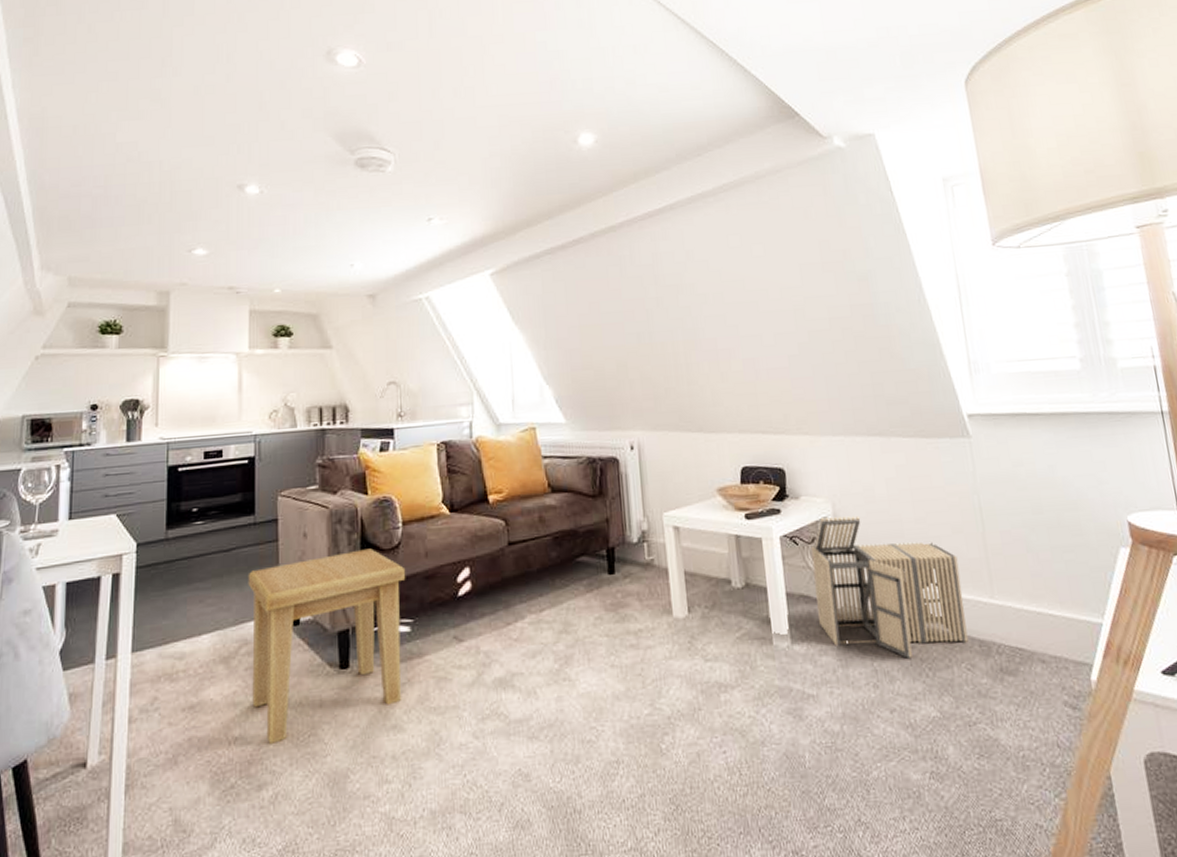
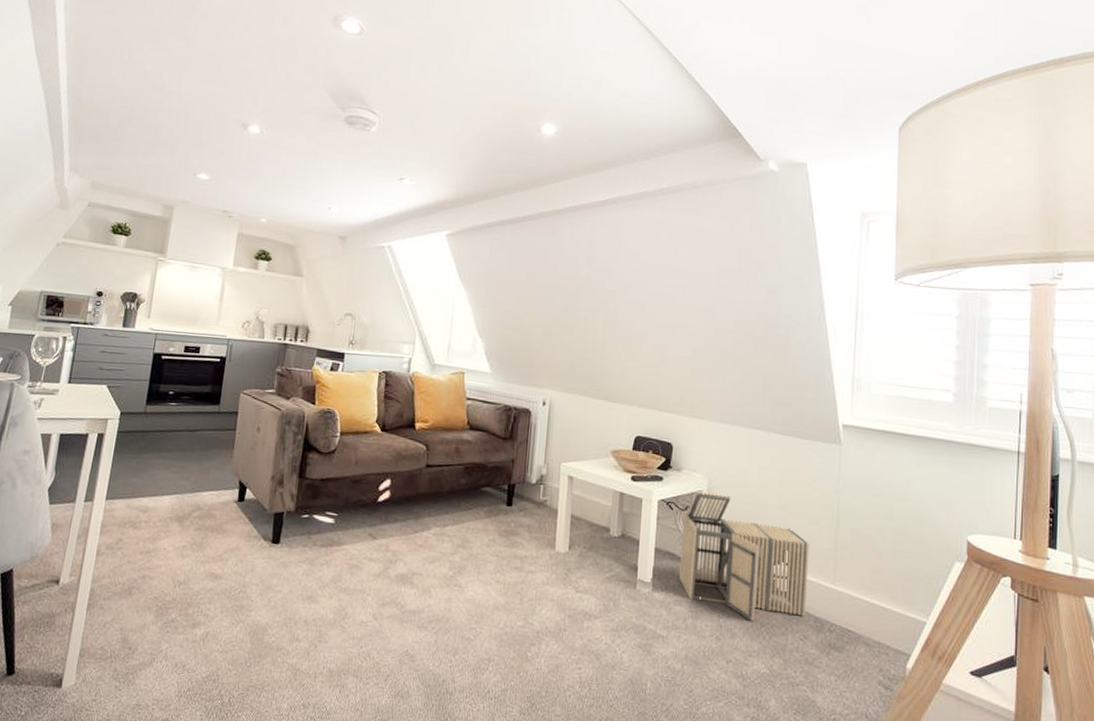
side table: present [248,548,406,744] -> none [197,449,338,593]

